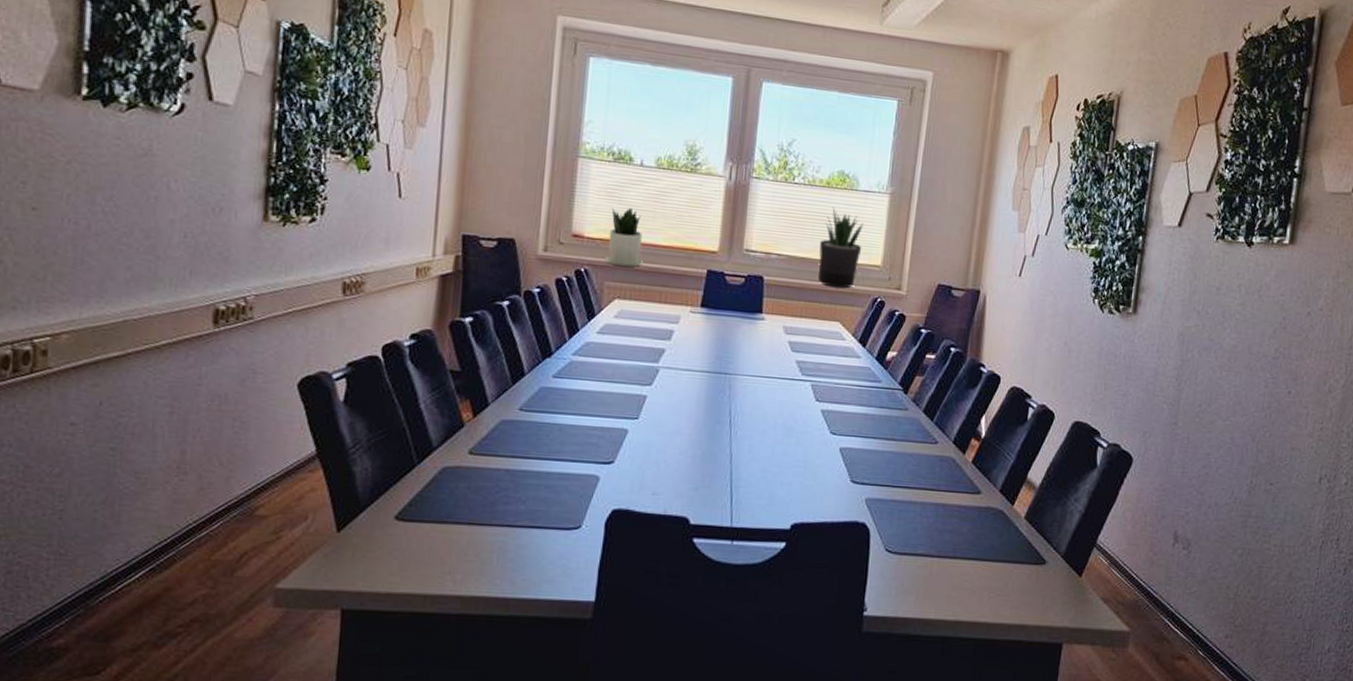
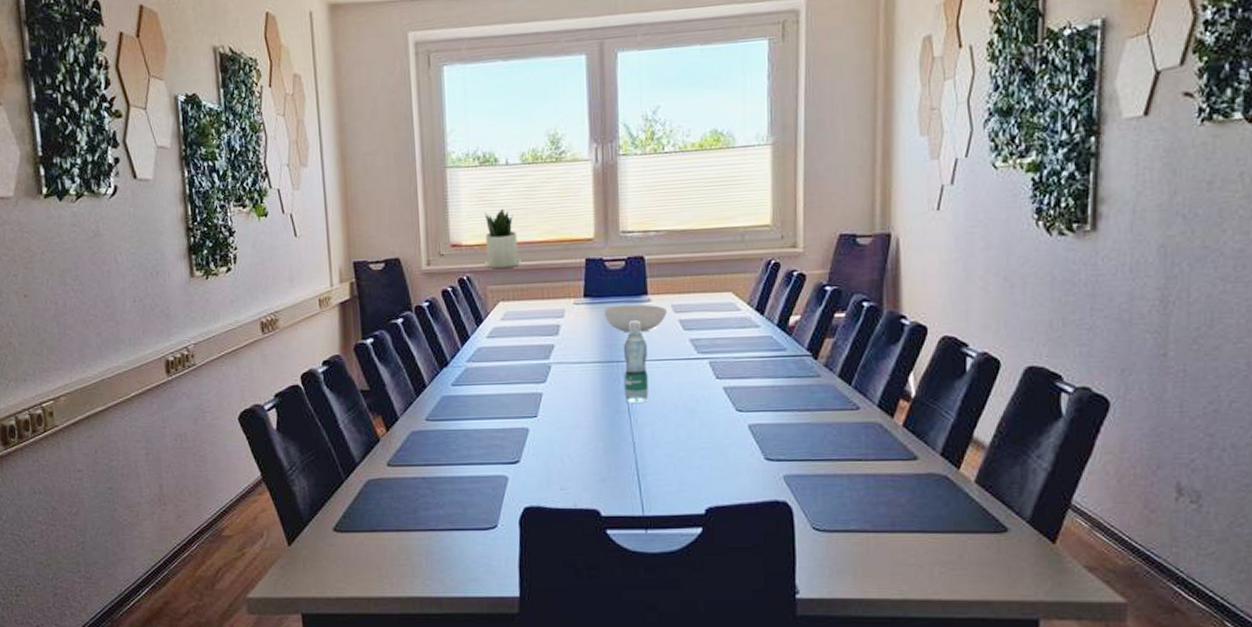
bowl: none [718,319,778,348] -> present [604,304,667,332]
bottle: none [728,336,757,416] -> present [623,320,648,403]
planter: present [818,207,863,289] -> none [699,170,747,257]

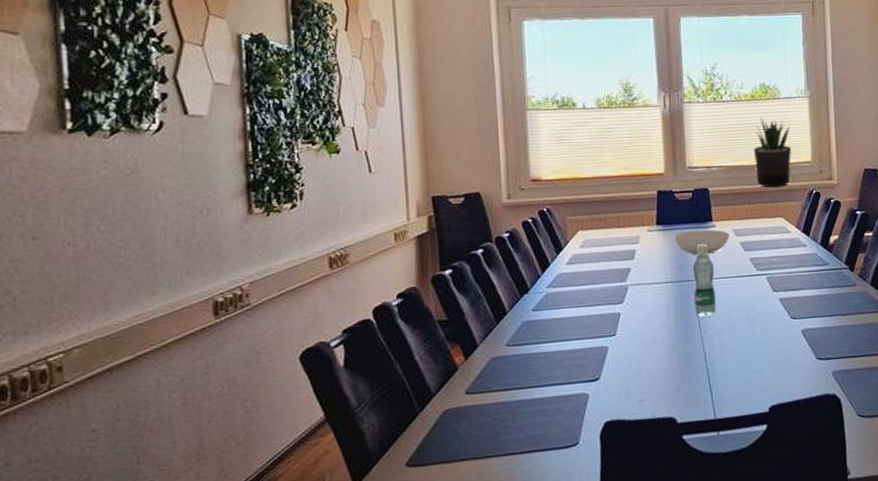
planter: present [483,209,521,270] -> none [563,148,598,202]
planter: none [699,170,747,257] -> present [753,116,792,188]

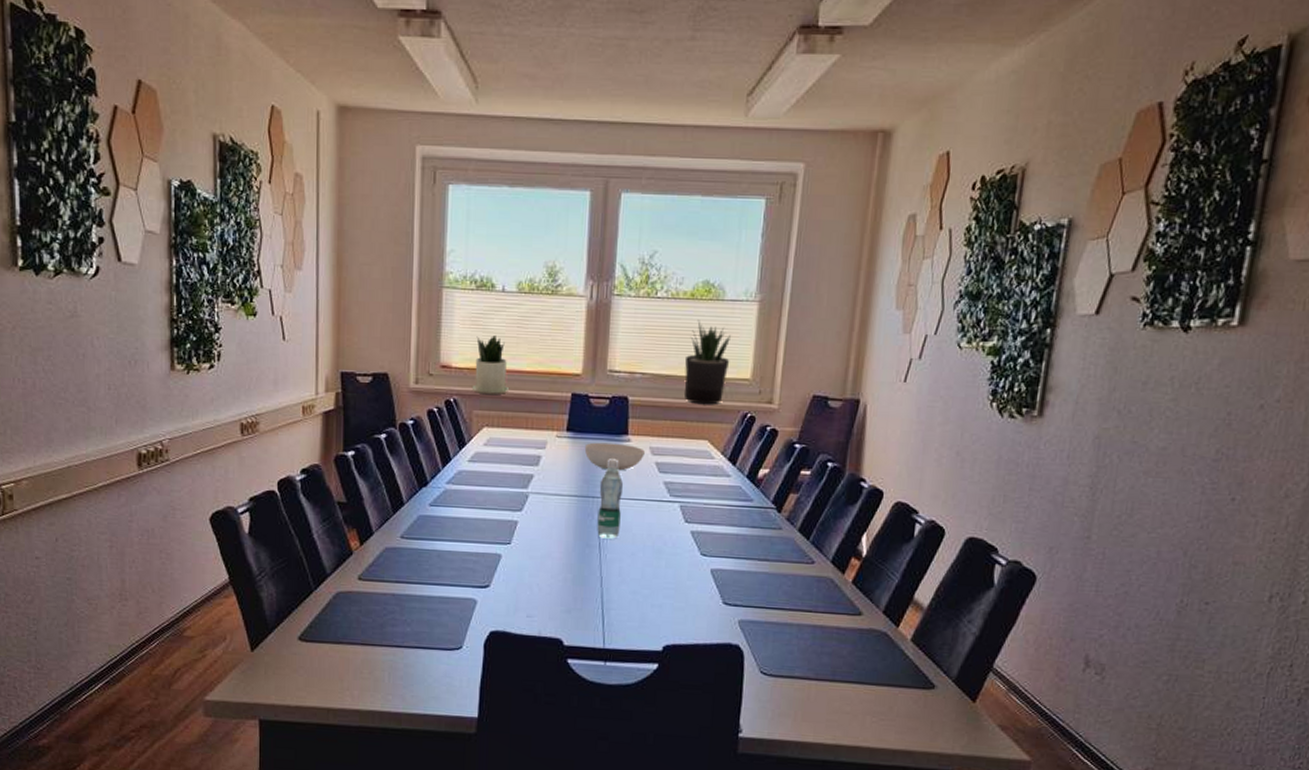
planter: none [563,148,598,202] -> present [471,335,509,396]

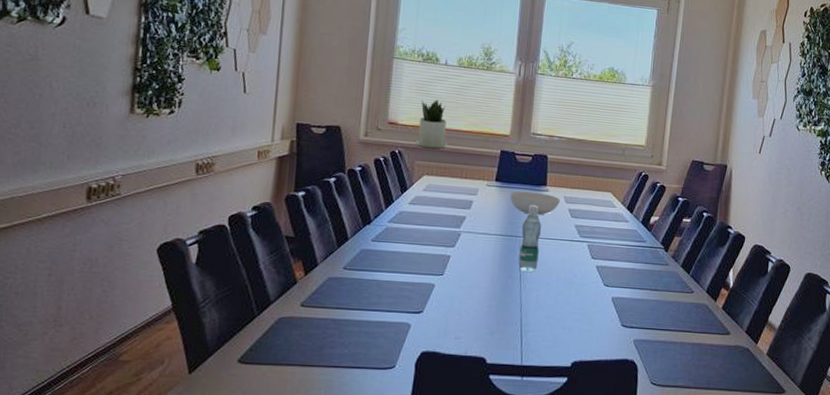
planter: present [684,320,731,405] -> none [593,97,630,165]

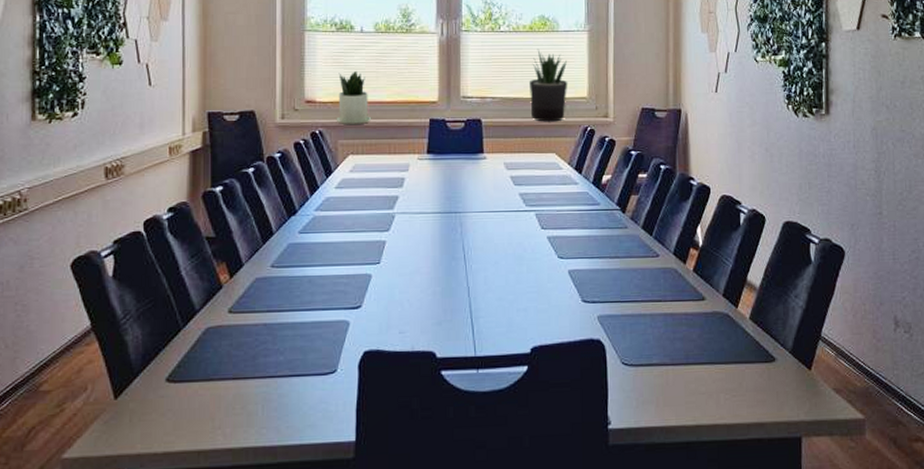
bowl: present [510,191,560,215] -> none [444,161,500,186]
bottle: present [518,205,542,272] -> none [461,176,483,250]
planter: none [593,97,630,165] -> present [528,49,568,122]

